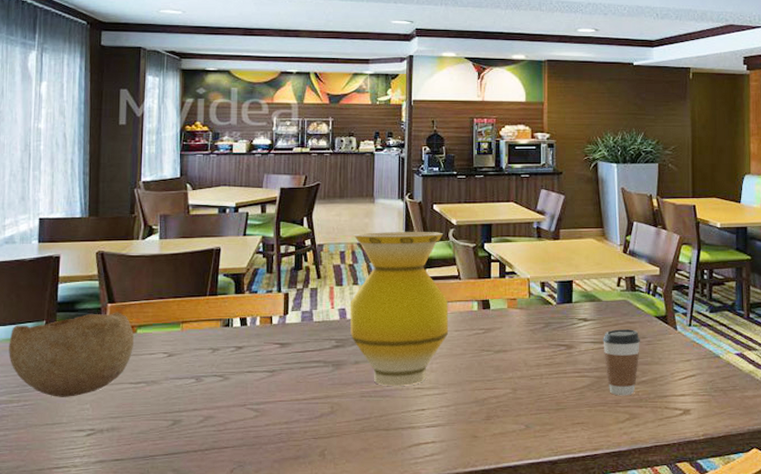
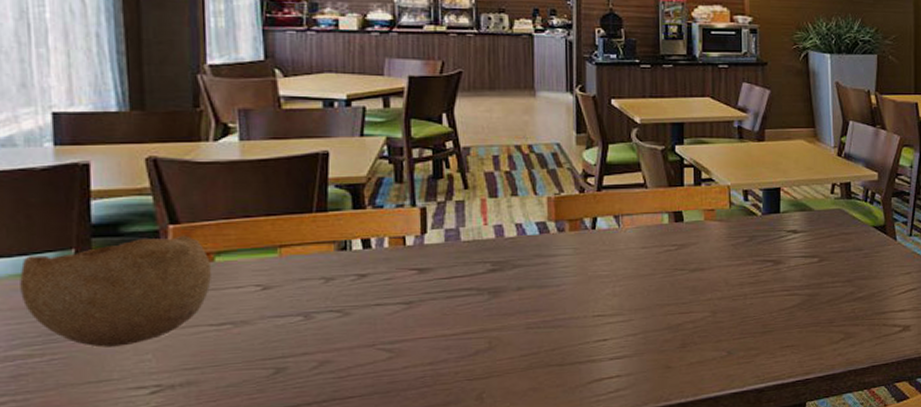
vase: present [350,232,448,386] -> none [508,132,633,315]
coffee cup: present [603,329,641,396] -> none [815,241,857,314]

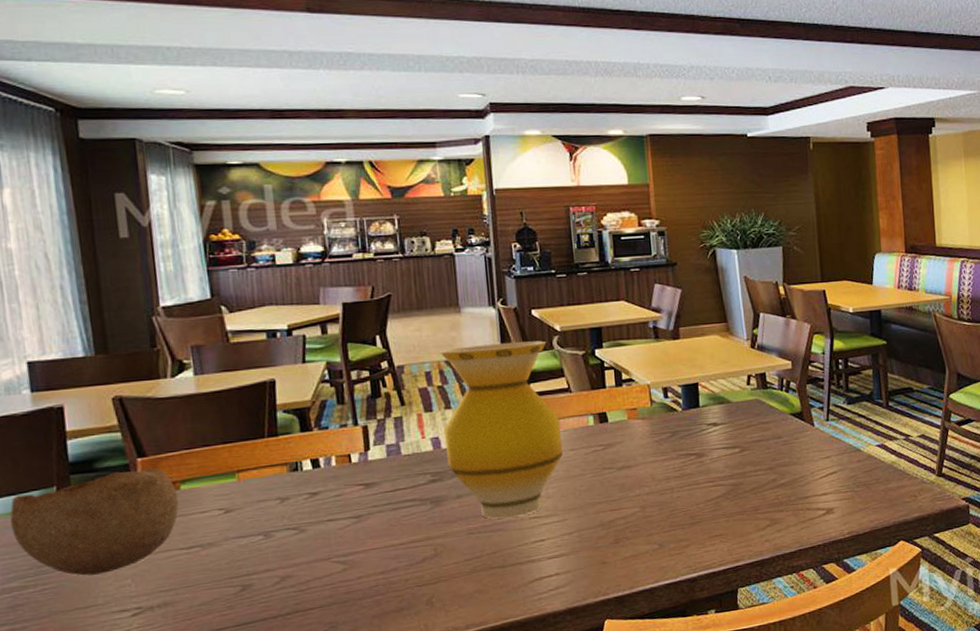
vase: none [508,132,633,315] -> present [440,341,563,519]

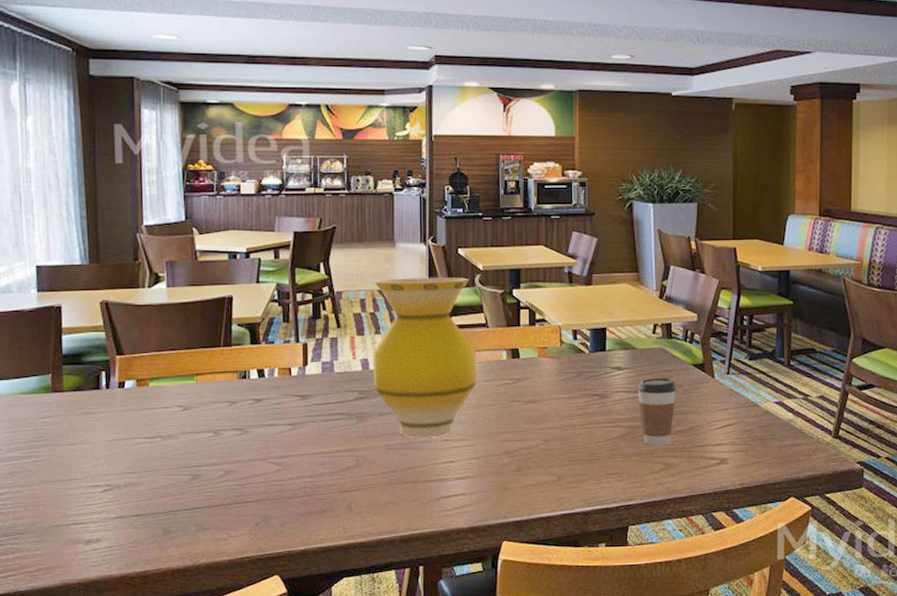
bowl: present [10,467,179,576] -> none [14,364,147,453]
coffee cup: none [735,430,777,502] -> present [637,378,677,446]

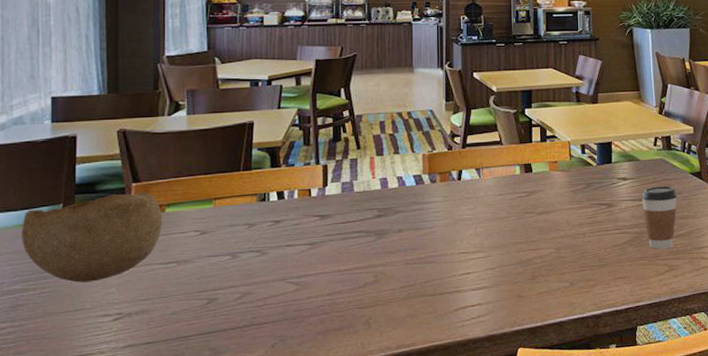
bowl: none [14,364,147,453] -> present [22,191,163,283]
vase: present [372,278,476,438] -> none [391,99,491,252]

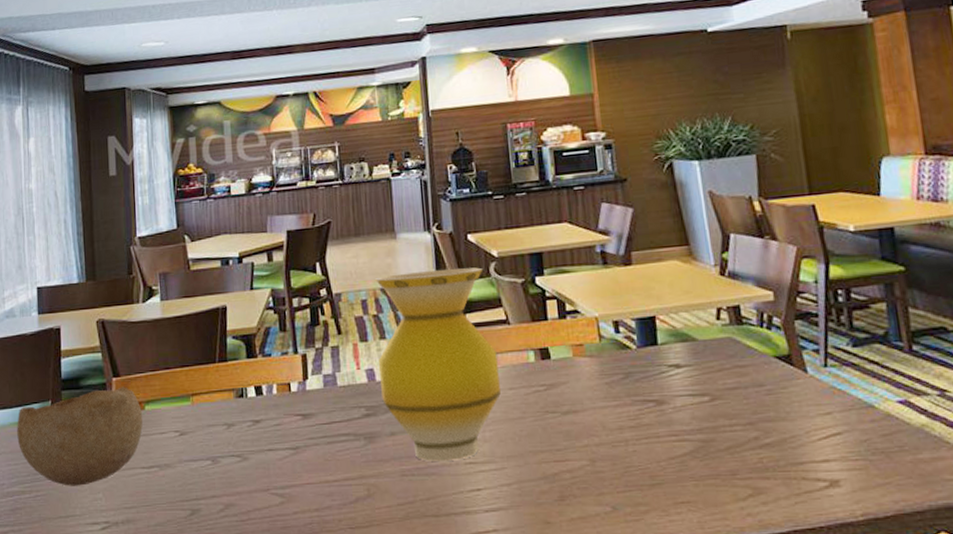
vase: none [391,99,491,252] -> present [375,267,501,461]
coffee cup: present [641,186,678,250] -> none [704,375,758,465]

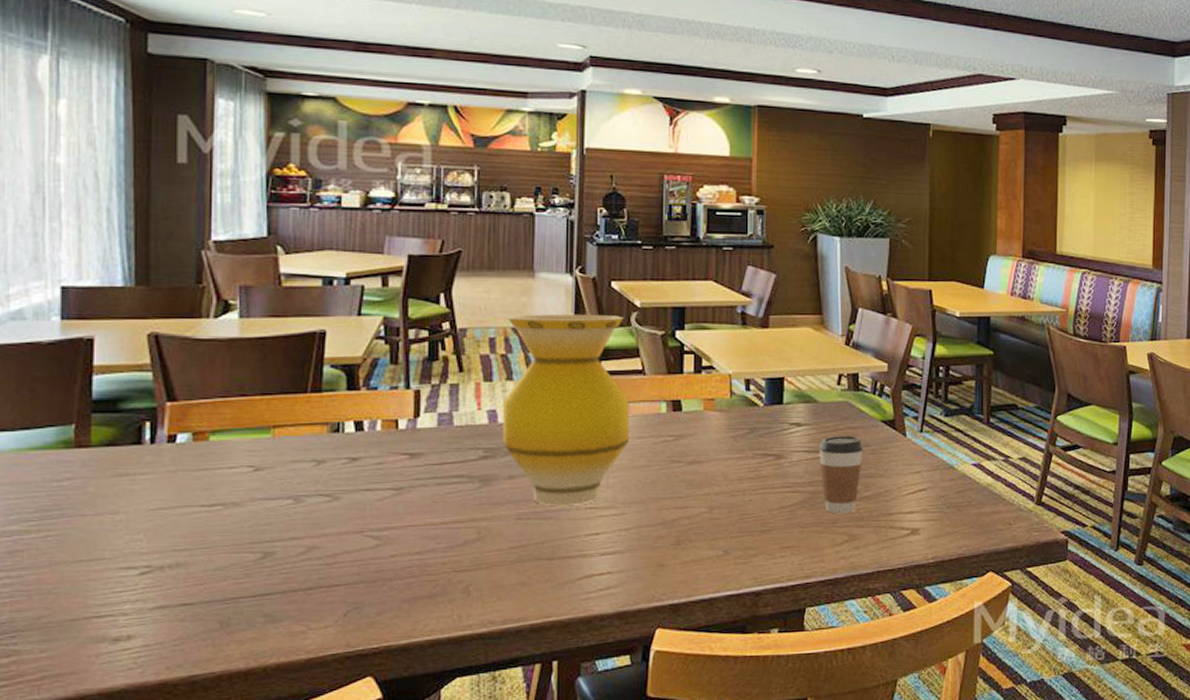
bowl: present [17,386,143,486] -> none [21,413,206,525]
coffee cup: none [704,375,758,465] -> present [819,436,864,514]

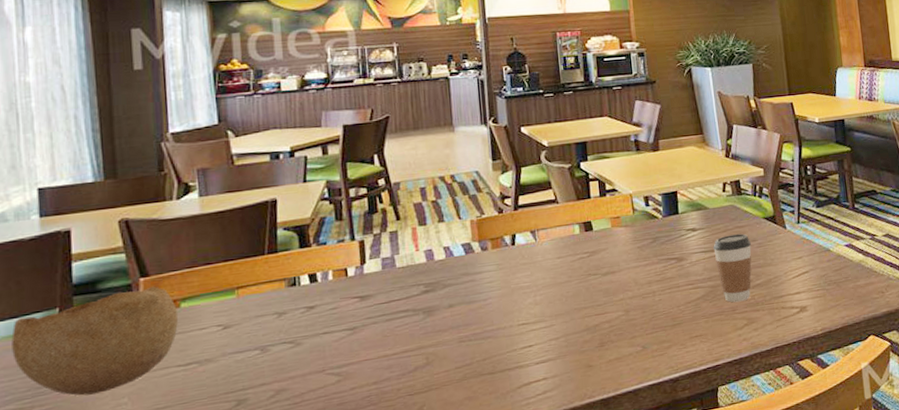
bowl: none [21,413,206,525] -> present [11,286,179,396]
vase: present [502,314,629,506] -> none [434,155,550,327]

